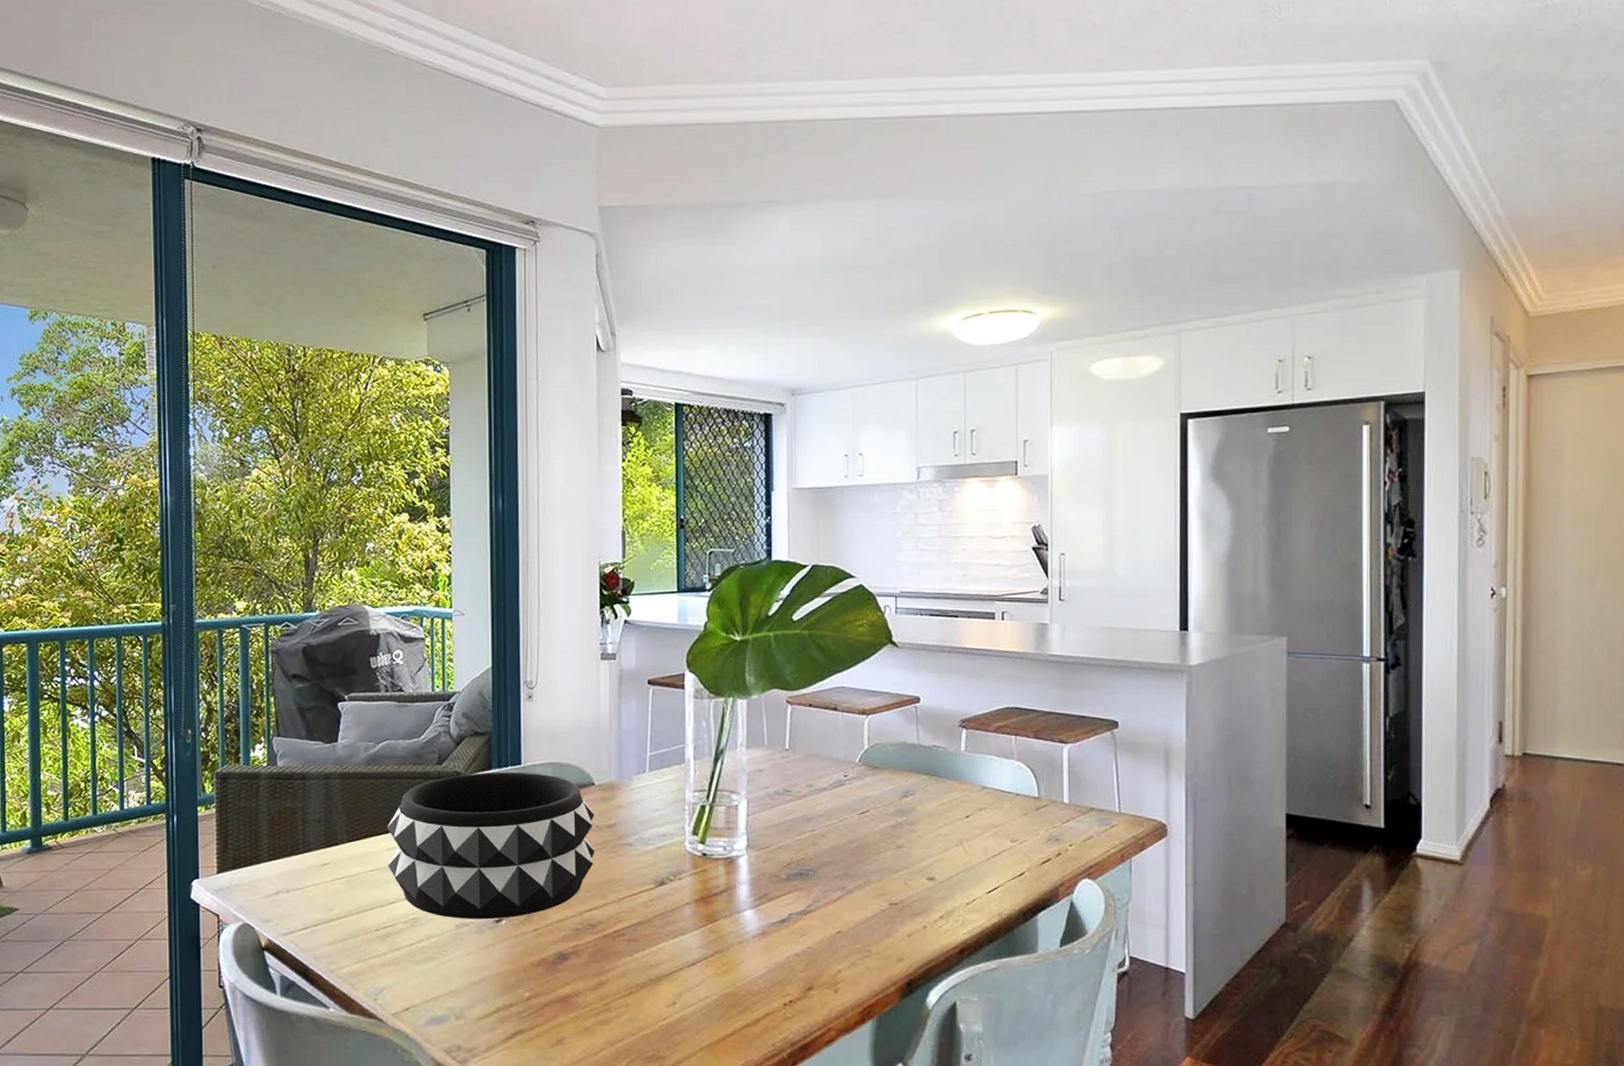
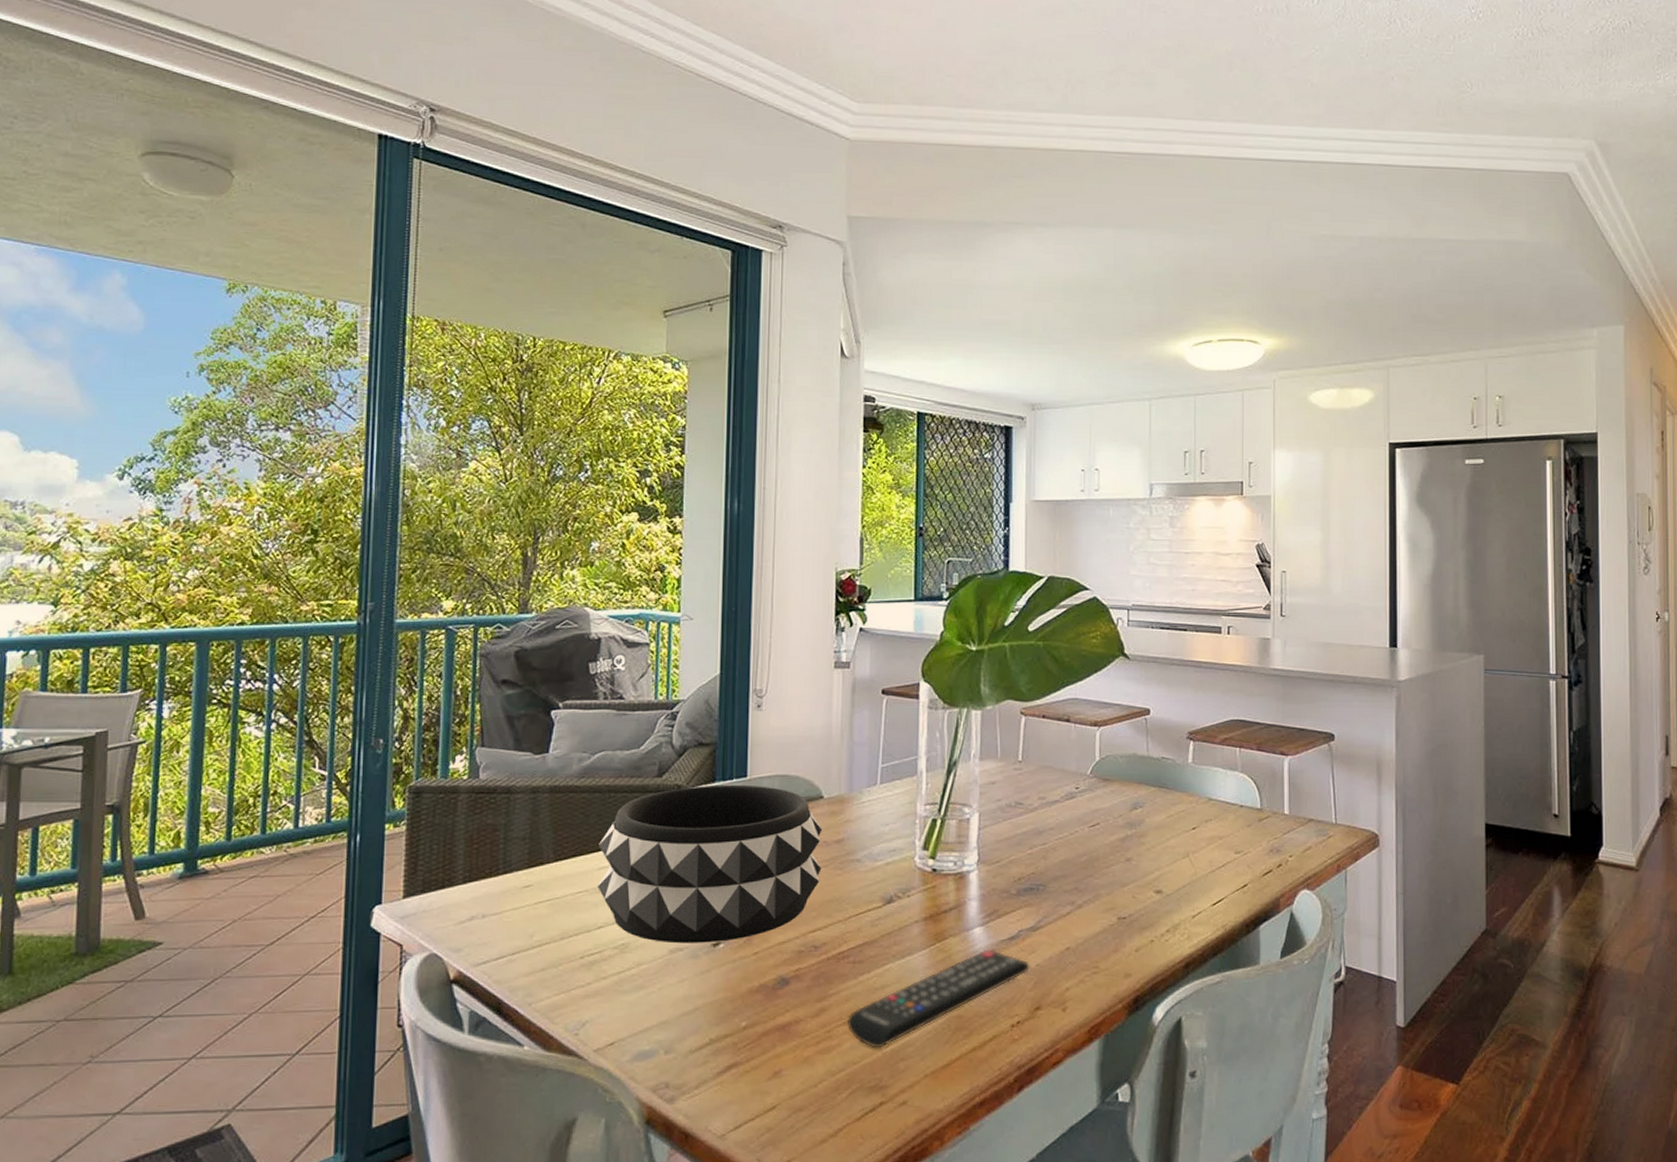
remote control: none [623,931,801,1022] -> present [846,949,1030,1049]

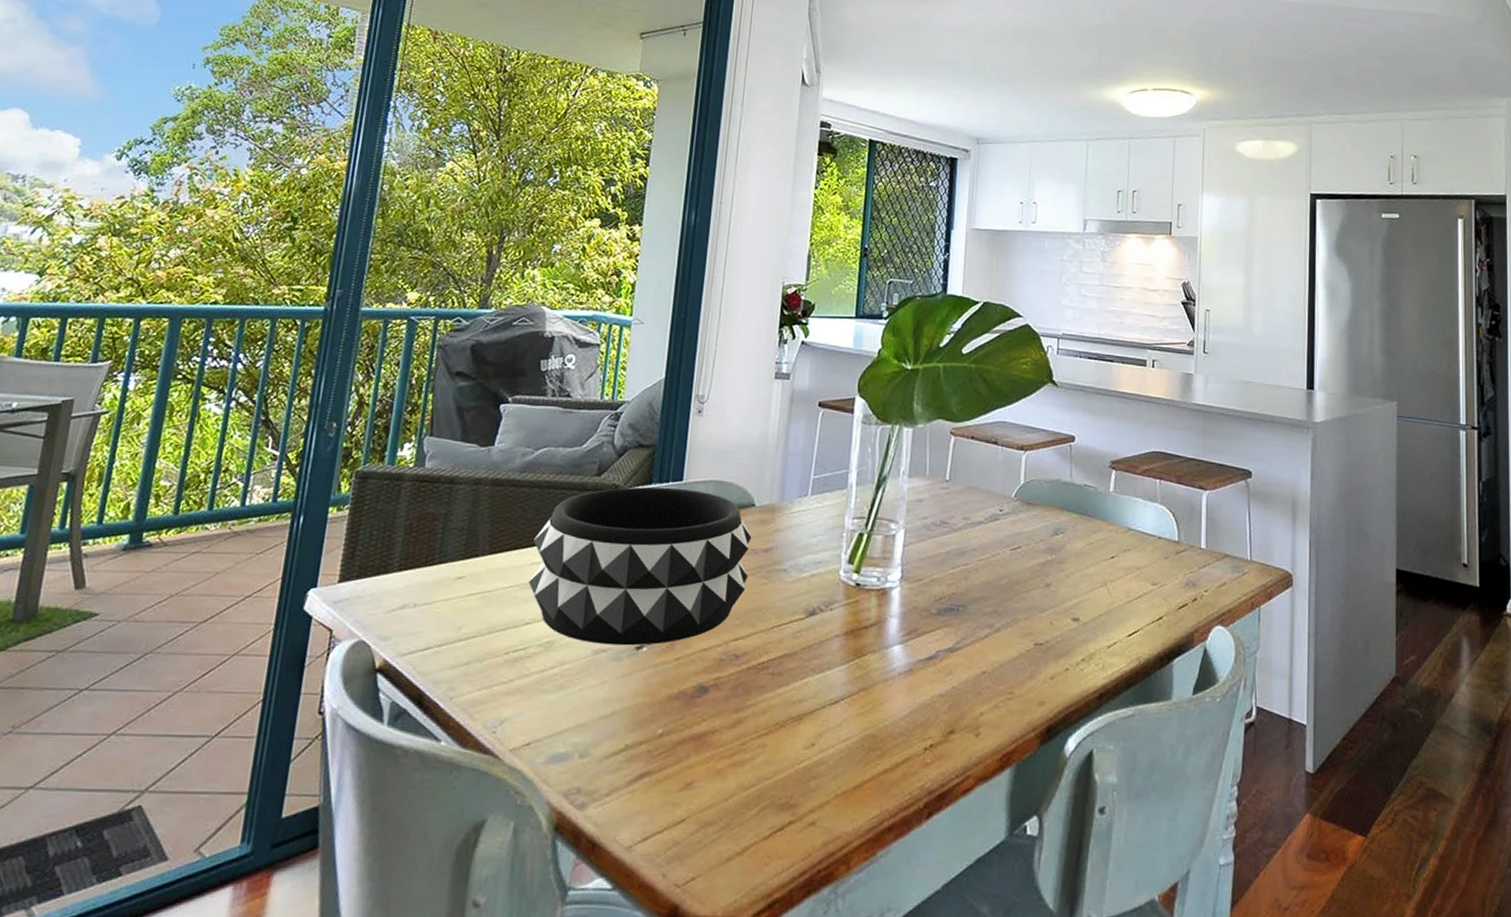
remote control: present [846,949,1030,1049] -> none [761,668,946,765]

